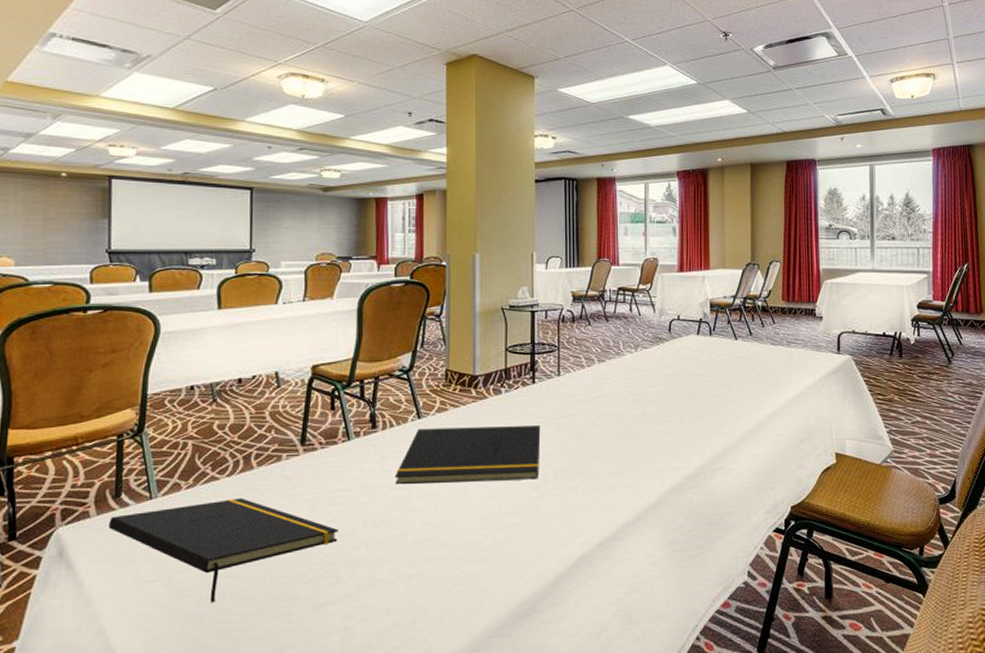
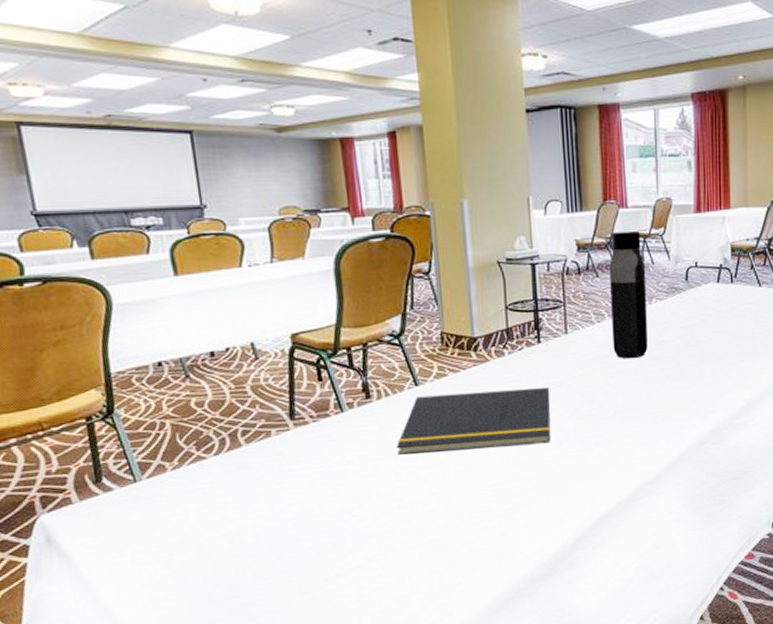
notepad: present [109,497,338,603] -> none [94,476,342,581]
water bottle: none [601,286,634,402] -> present [609,231,648,359]

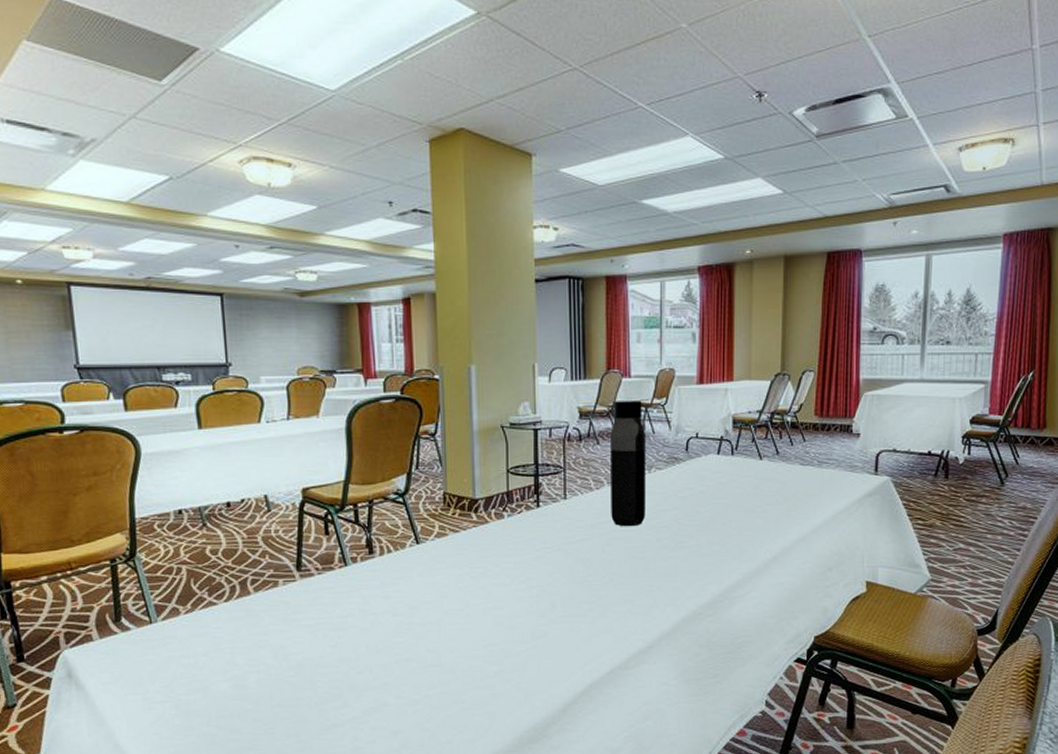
notepad: present [396,388,551,456] -> none [395,552,547,612]

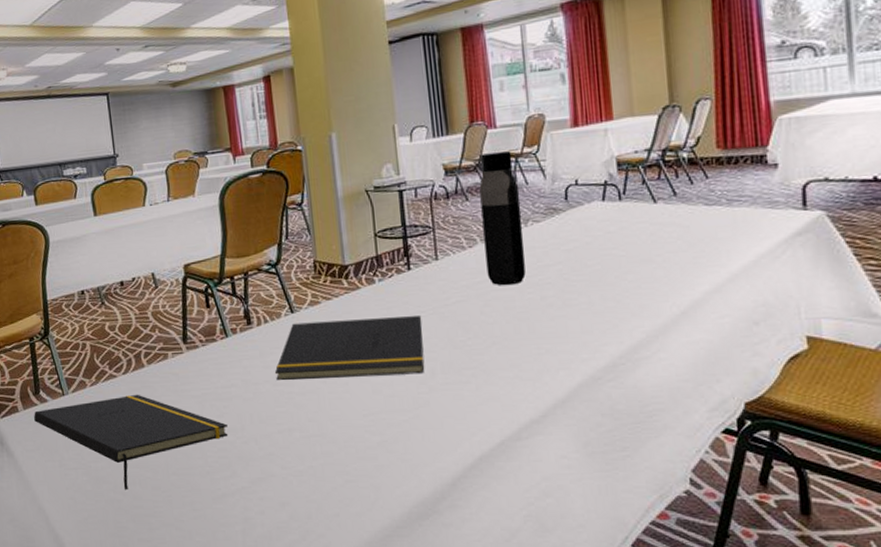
notepad: none [112,622,341,724] -> present [34,394,228,491]
notepad: none [395,552,547,612] -> present [274,316,425,381]

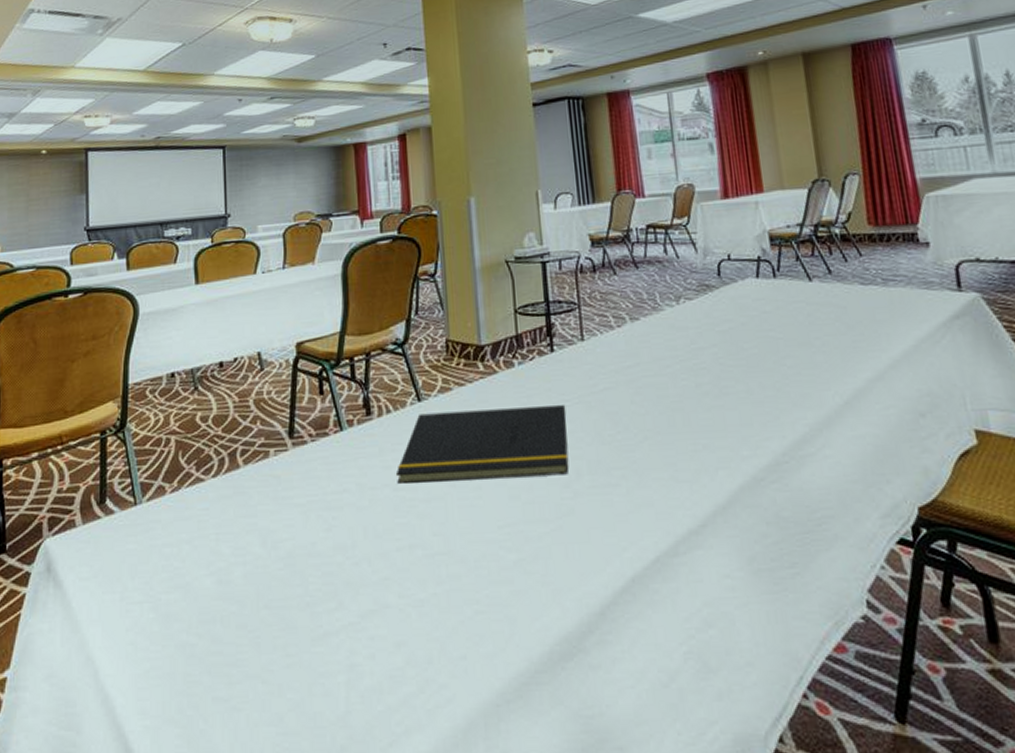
notepad: present [34,394,228,491] -> none [95,502,336,631]
water bottle: present [479,151,526,286] -> none [627,222,679,371]

